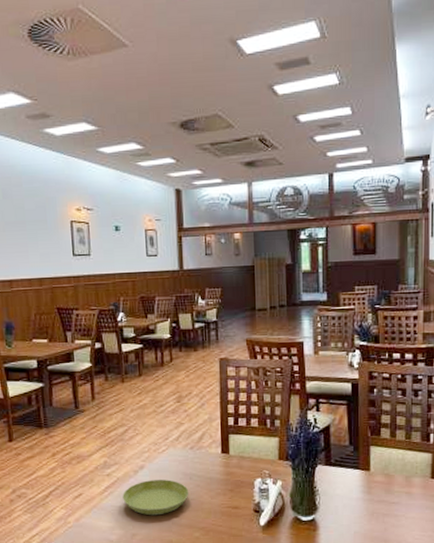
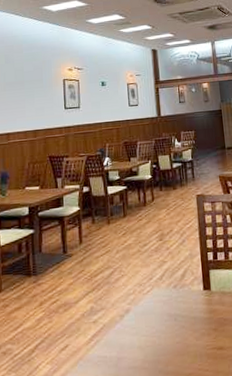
saucer: present [122,479,189,516] -> none [109,322,175,365]

